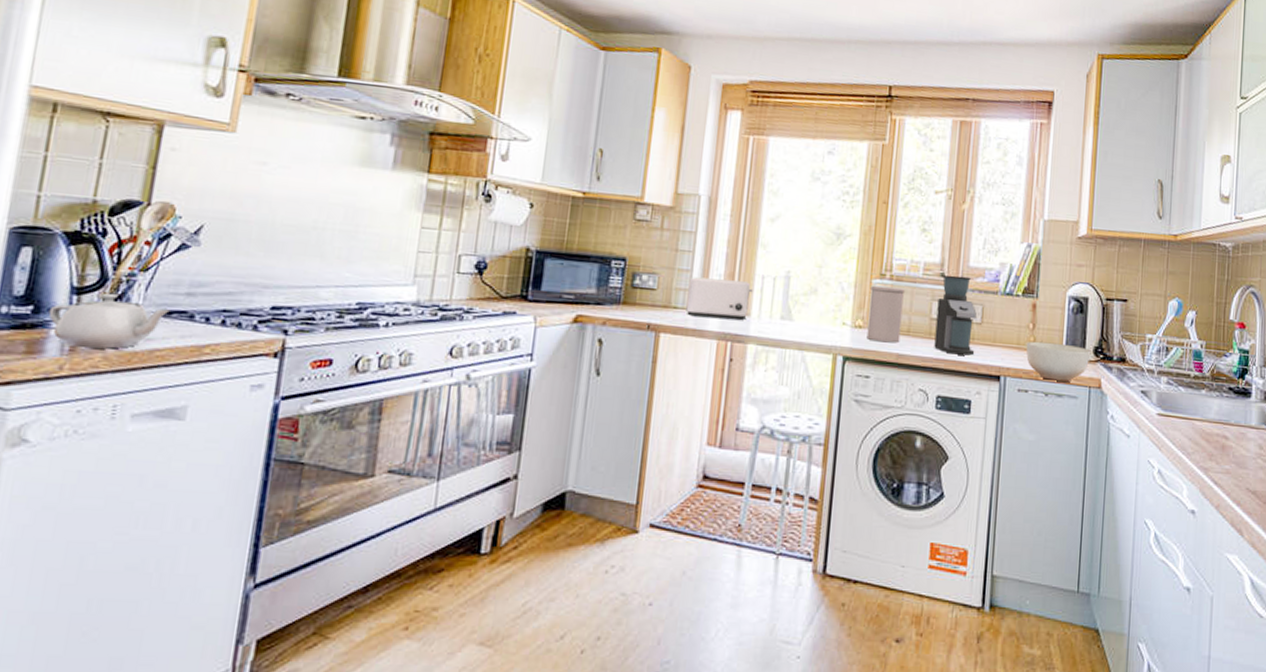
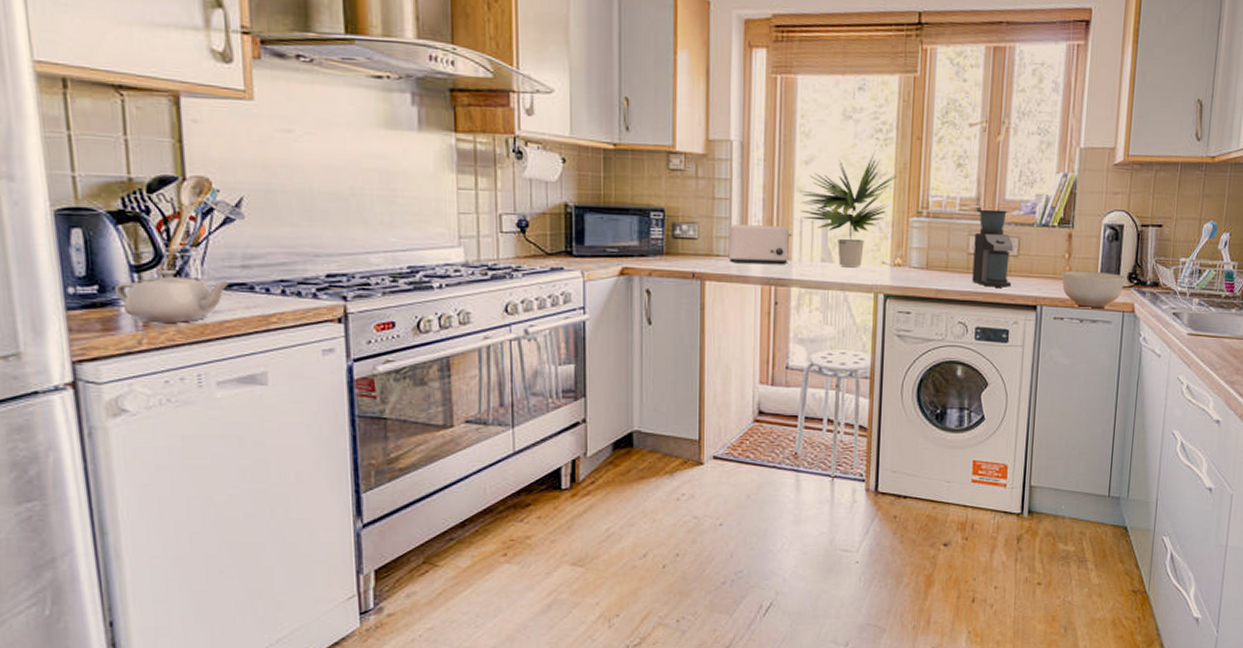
plant: none [762,211,863,328] -> present [799,150,898,268]
canister: present [866,285,906,343] -> none [906,223,943,279]

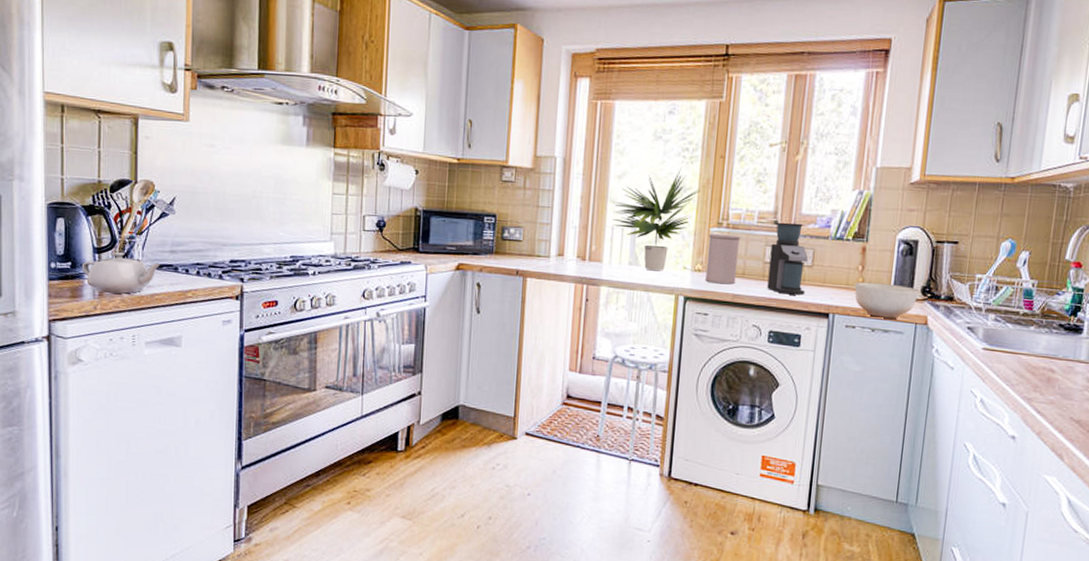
toaster: present [728,224,792,264] -> none [547,229,604,266]
canister: none [906,223,943,279] -> present [705,233,741,285]

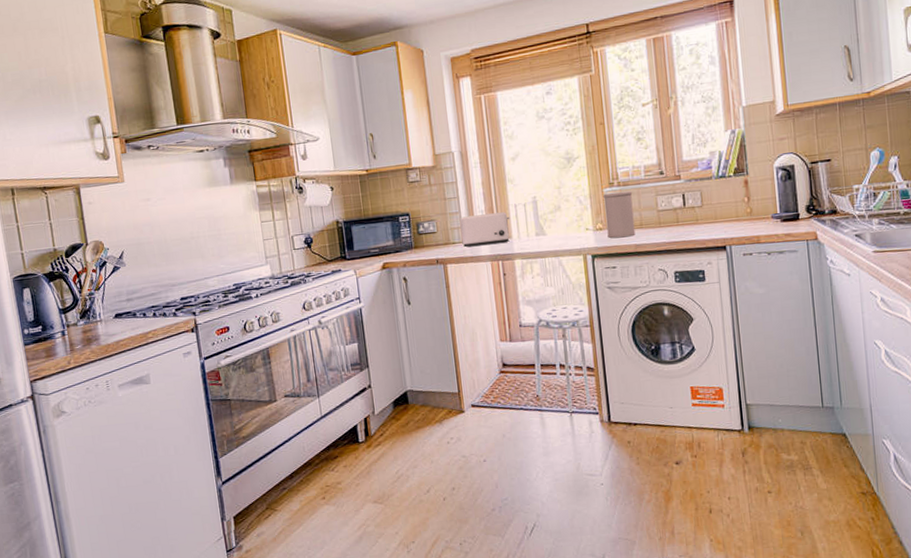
teapot: present [81,251,161,294] -> none [51,308,121,349]
toaster: none [547,229,604,266] -> present [459,212,510,247]
plant: present [612,166,701,272] -> none [511,139,589,238]
coffee grinder: present [767,222,808,296] -> none [661,169,701,236]
bowl: present [854,281,919,319] -> none [744,208,804,241]

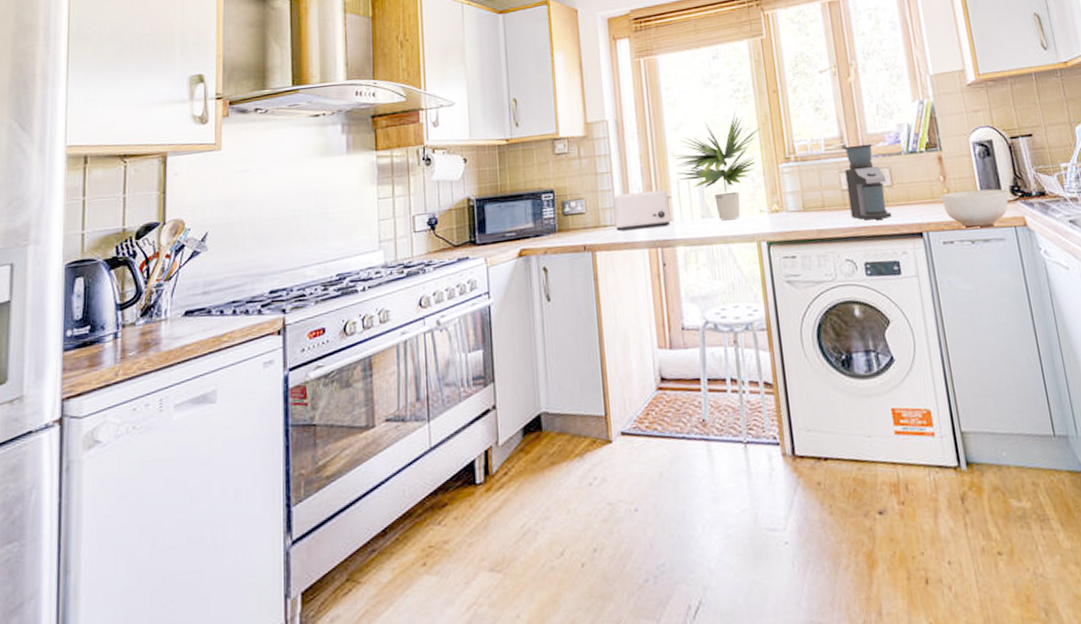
plant: none [511,139,589,238] -> present [672,108,761,221]
canister: present [603,190,636,238] -> none [779,166,817,222]
coffee grinder: none [661,169,701,236] -> present [844,143,892,221]
bowl: none [744,208,804,241] -> present [940,188,1009,227]

